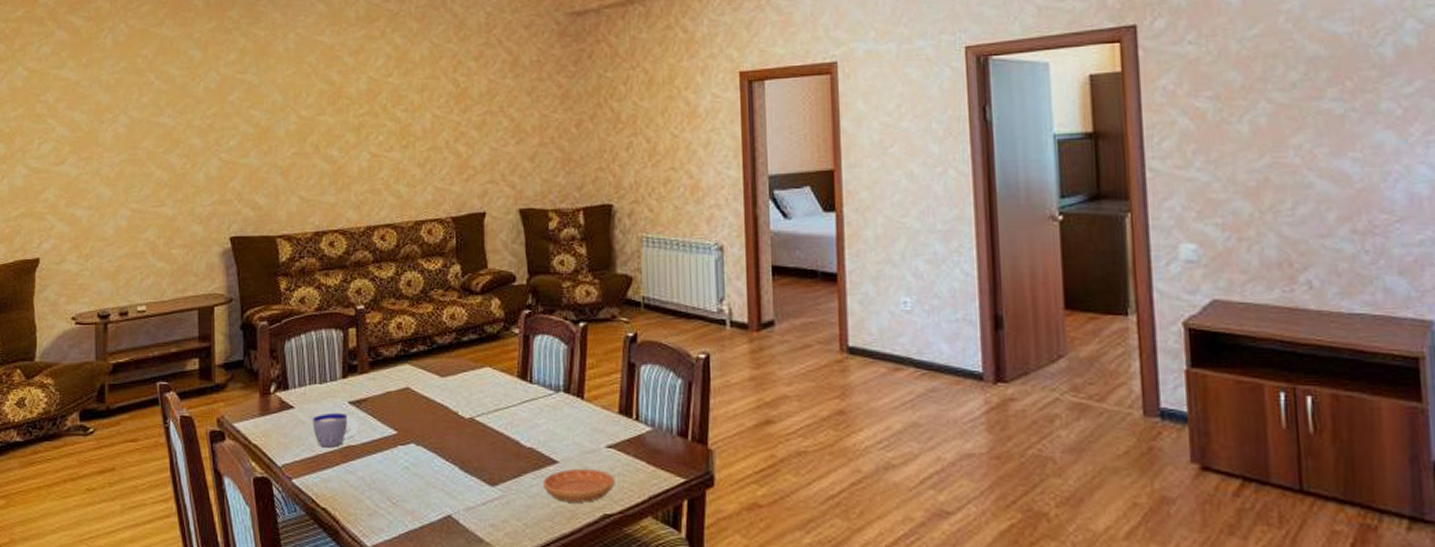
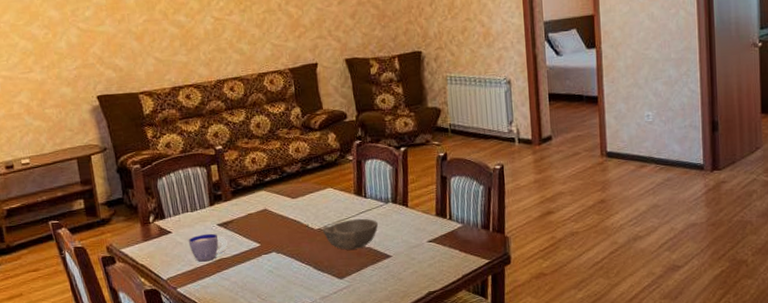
bowl: none [474,409,545,449] -> present [322,218,379,250]
saucer: present [543,468,615,503] -> none [381,259,436,286]

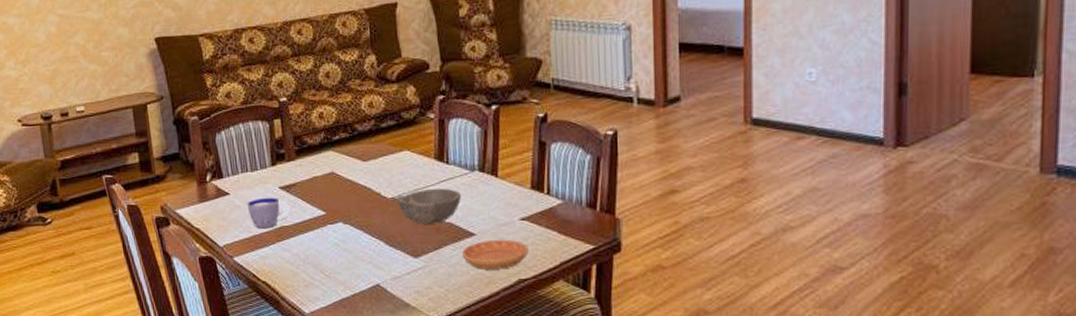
saucer: none [381,259,436,286] -> present [462,239,529,270]

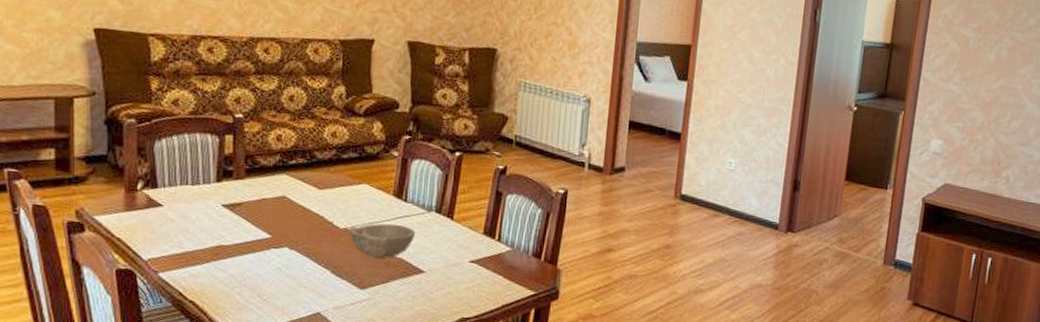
cup: present [247,197,290,229] -> none [182,213,231,246]
saucer: present [462,239,529,270] -> none [409,278,474,307]

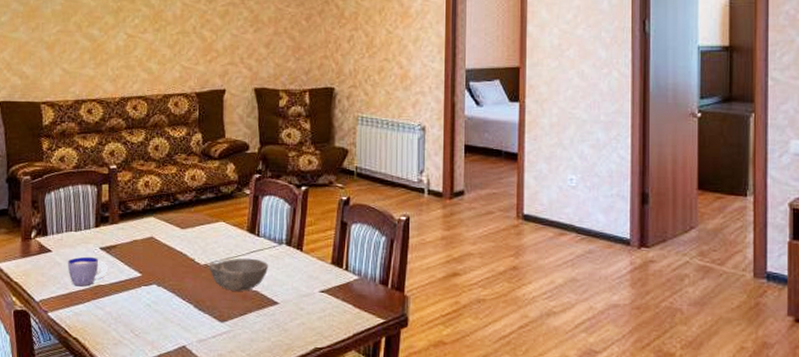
cup: none [182,213,231,246] -> present [67,256,108,287]

